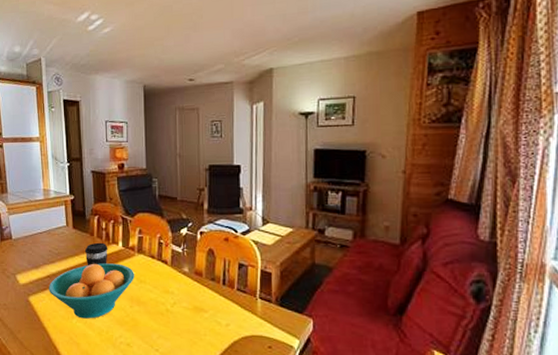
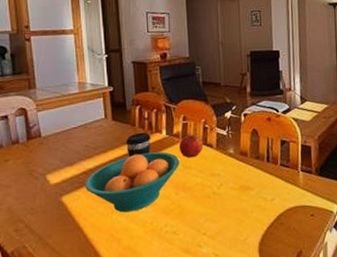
apple: none [134,249,158,273] -> present [179,134,203,158]

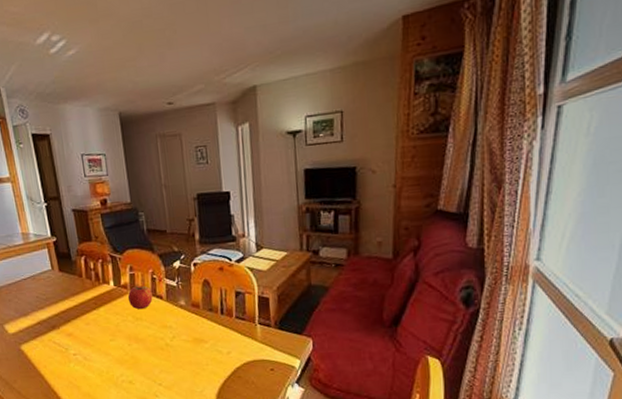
fruit bowl: present [85,152,179,213] -> none [40,303,130,362]
coffee cup: present [125,132,151,158] -> none [74,283,100,309]

